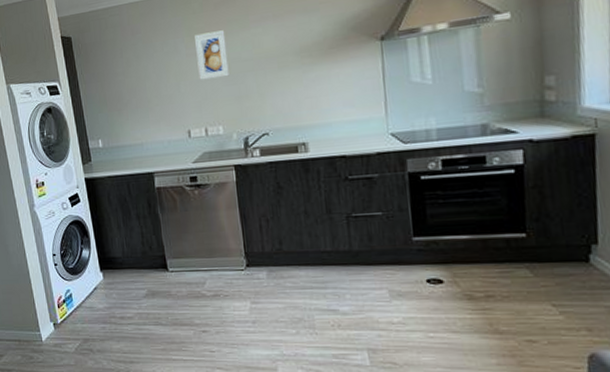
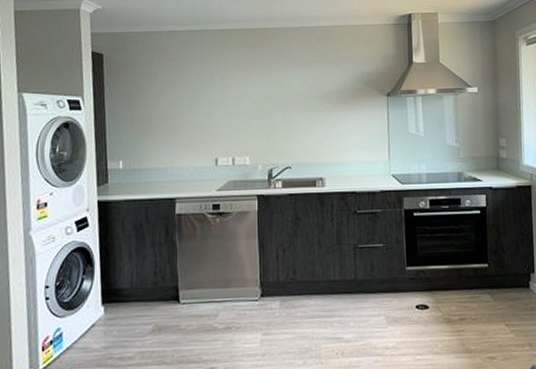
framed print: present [195,30,229,80] -> none [231,69,260,112]

